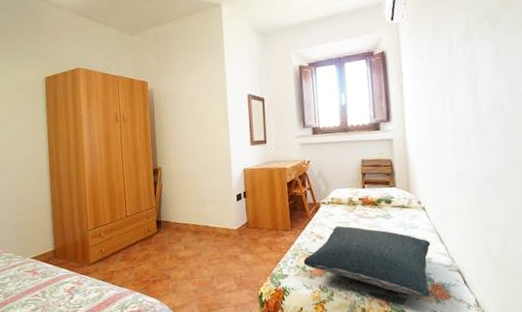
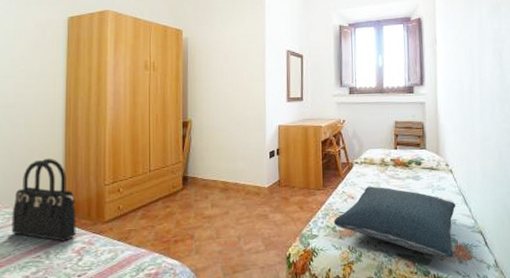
handbag: none [11,207,66,282] -> present [11,158,76,241]

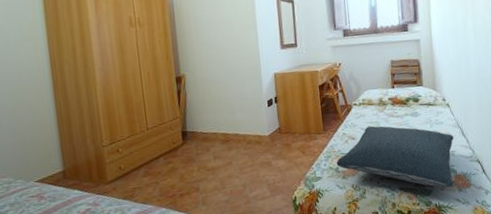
handbag: present [11,158,76,241] -> none [10,124,80,205]

